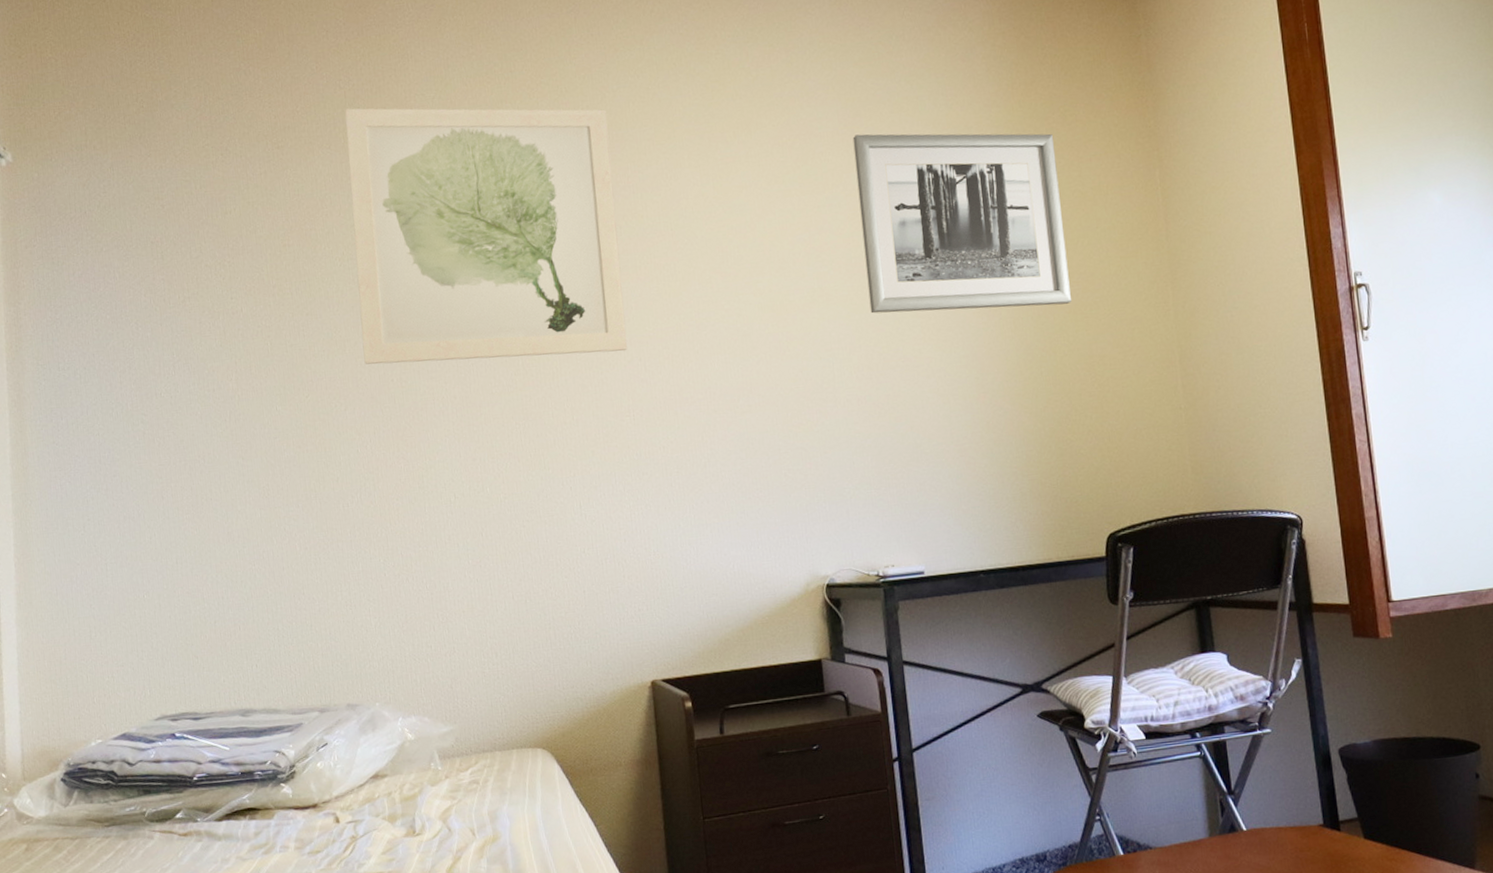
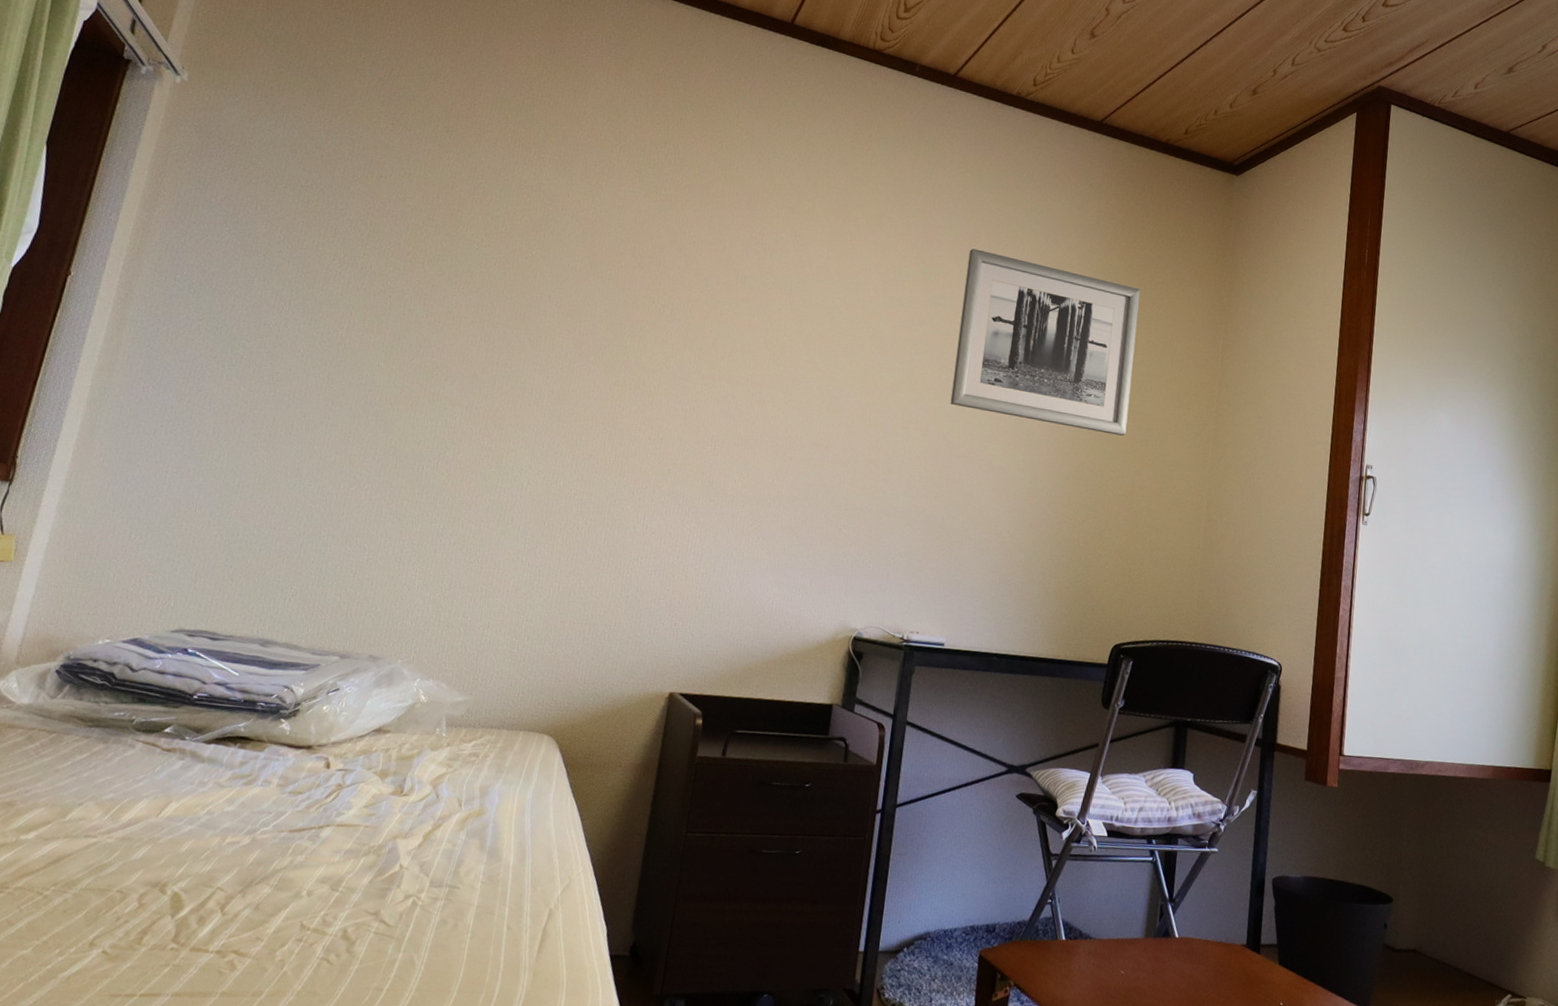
wall art: present [345,108,628,365] -> none [475,113,758,387]

